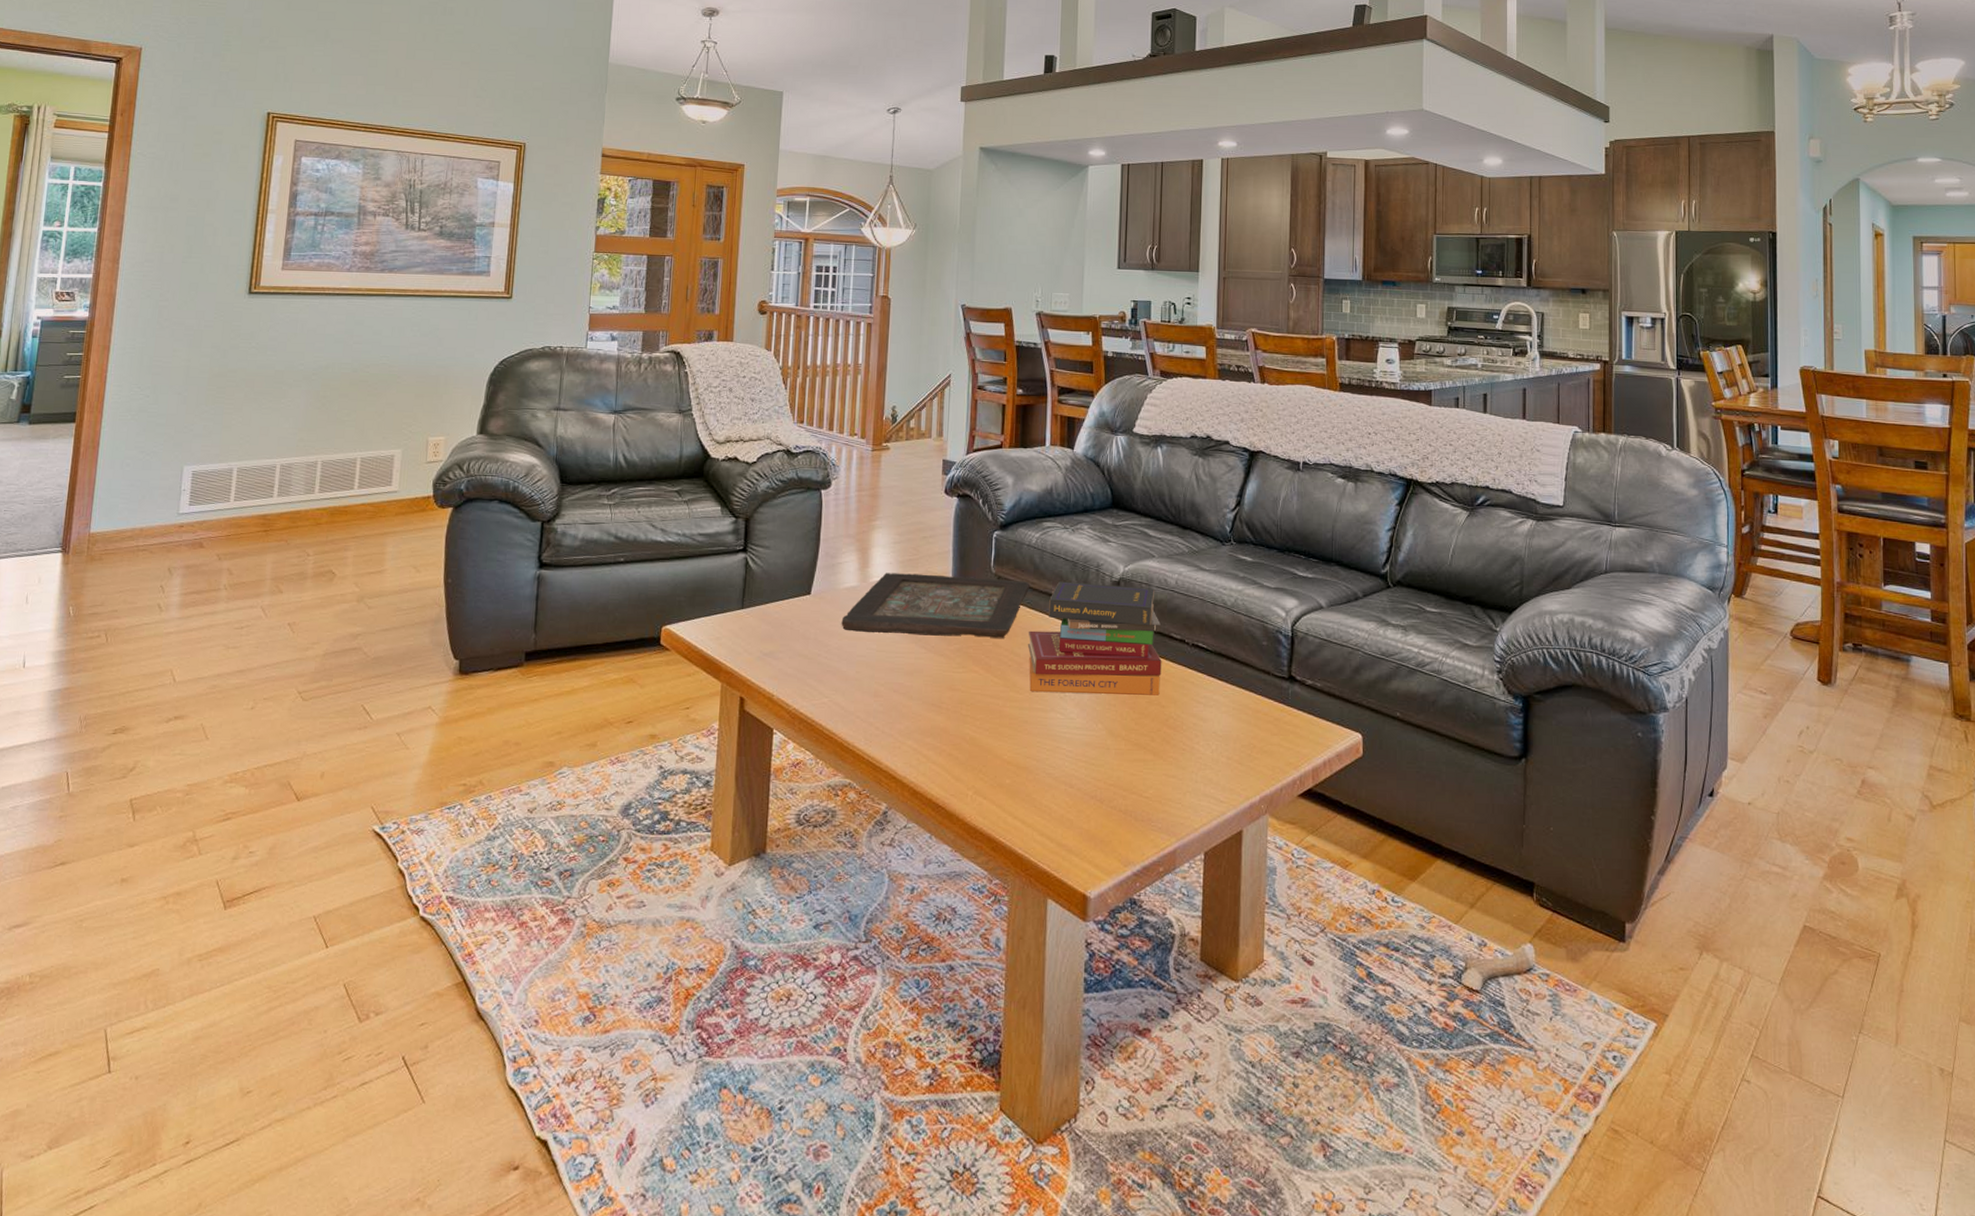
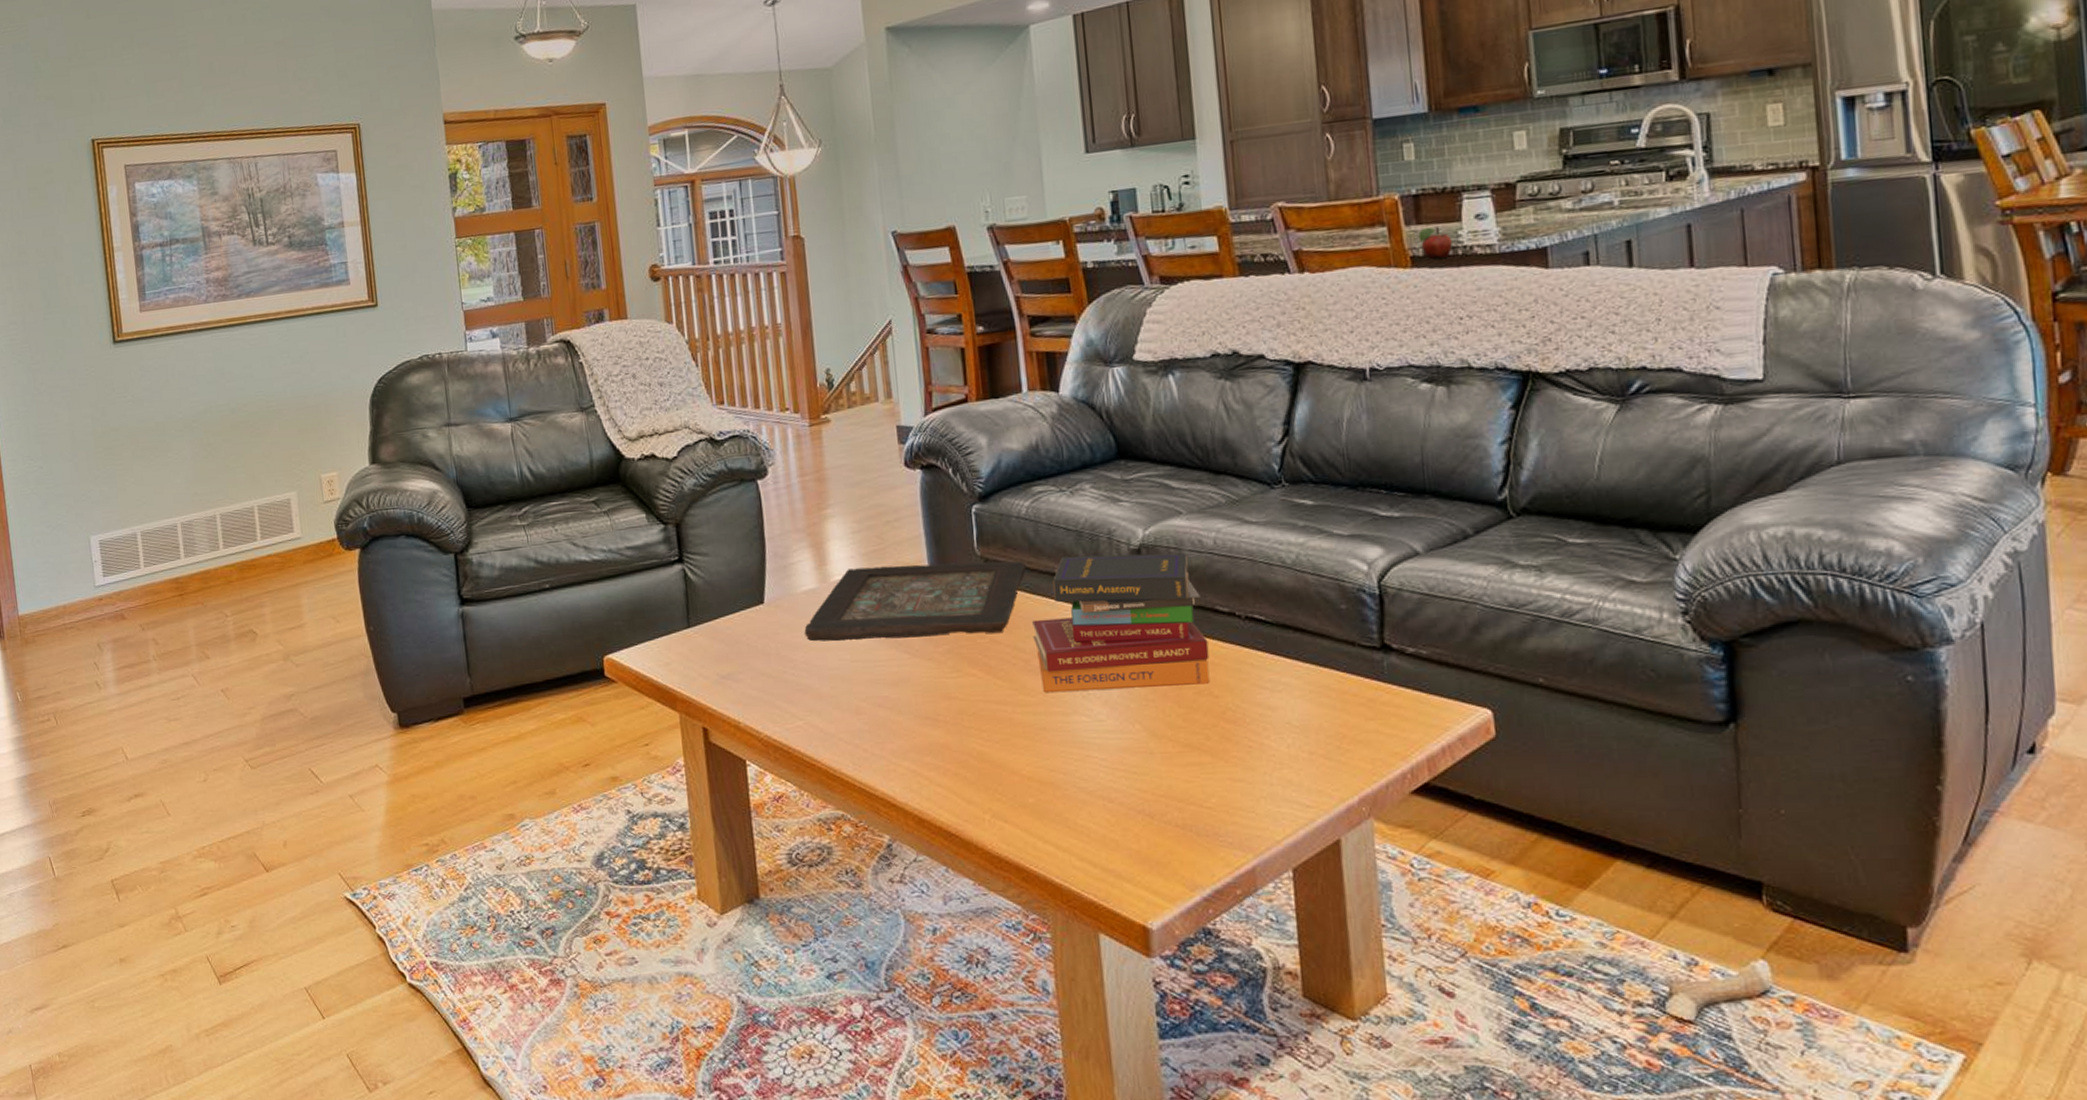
fruit: none [1346,363,1369,388] -> present [1418,226,1452,259]

